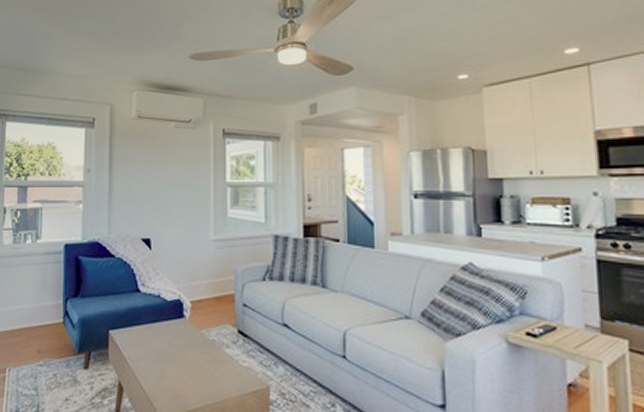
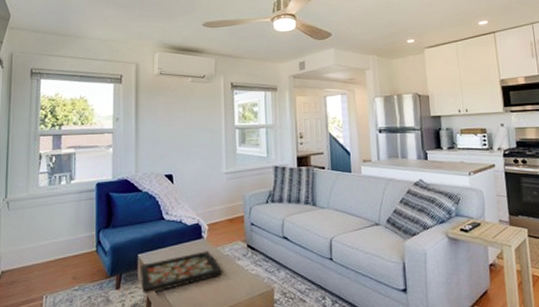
decorative tray: none [111,333,208,379] -> present [140,251,223,295]

